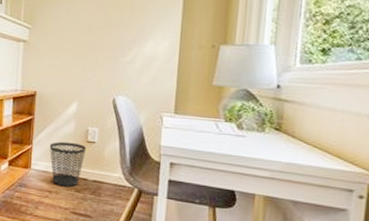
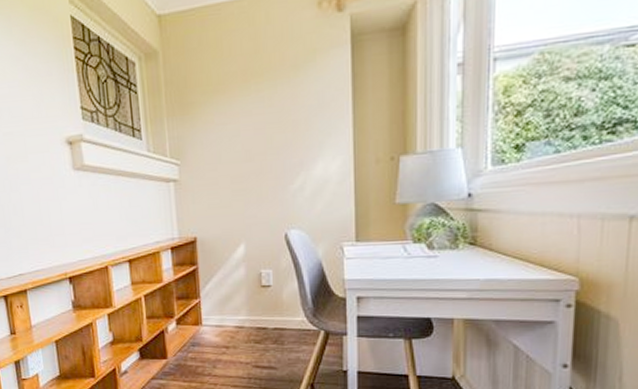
wastebasket: present [49,141,86,187] -> none [219,289,261,340]

